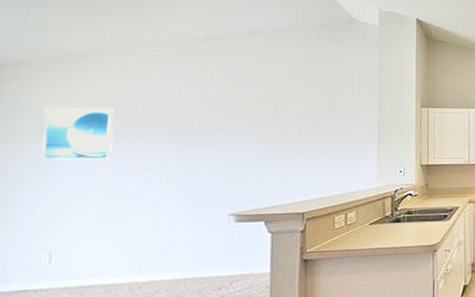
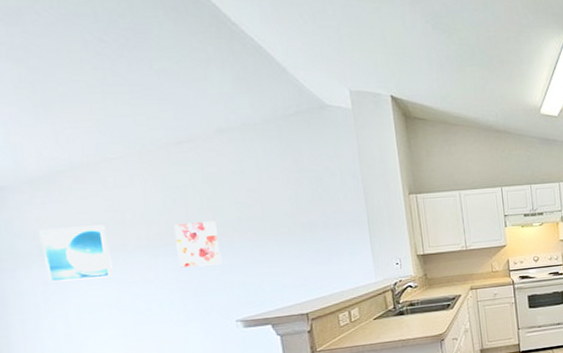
wall art: none [182,113,228,157] -> present [174,220,222,268]

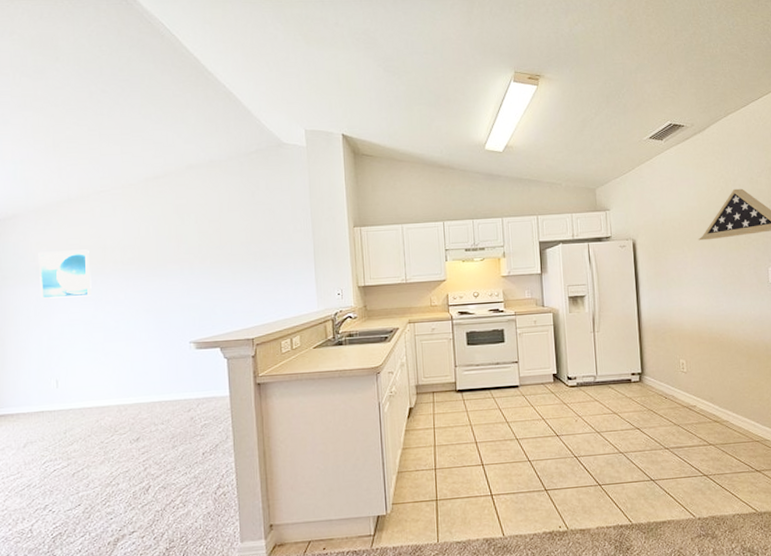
wall art: present [174,220,222,268] -> none [145,248,182,290]

